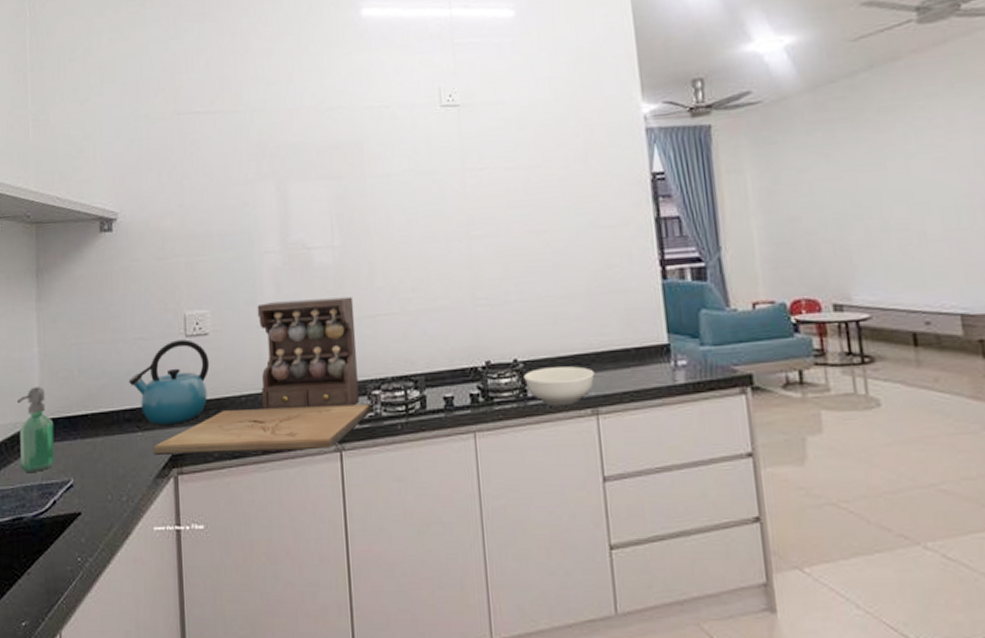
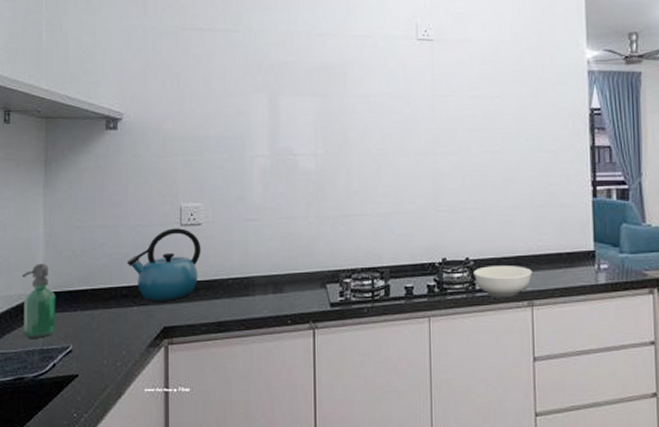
cutting board: present [153,404,372,455] -> none [147,290,343,327]
spice rack: present [257,296,359,411] -> none [246,198,332,292]

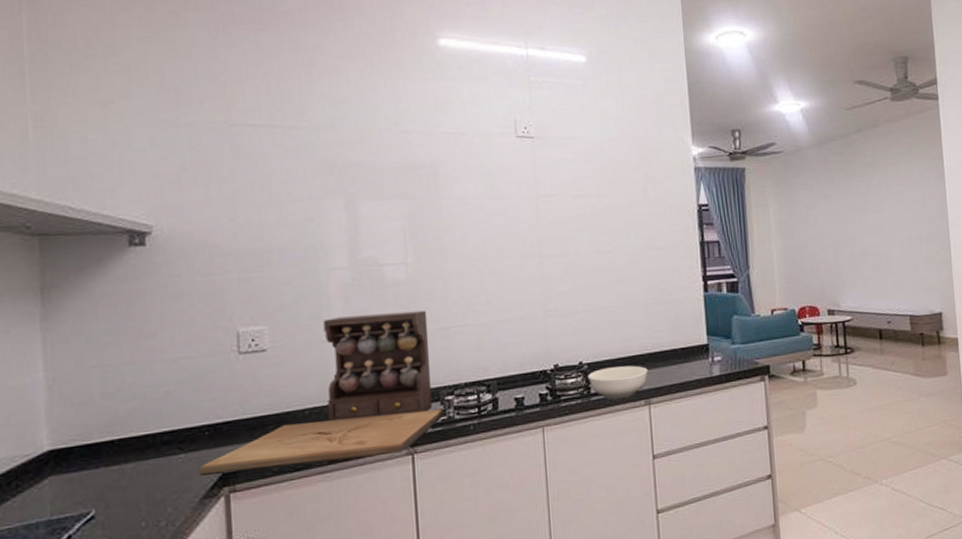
soap dispenser: present [22,264,56,338] -> none [13,415,70,509]
kettle: present [127,228,201,301] -> none [168,356,268,445]
cutting board: none [147,290,343,327] -> present [199,408,445,475]
spice rack: none [246,198,332,292] -> present [323,310,432,422]

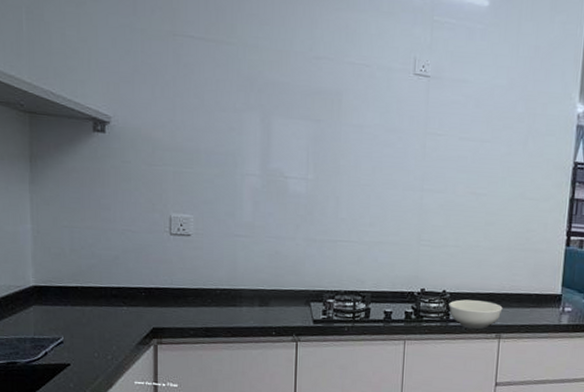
cutting board: present [199,408,445,475] -> none [136,299,326,338]
spice rack: present [323,310,432,422] -> none [234,217,320,309]

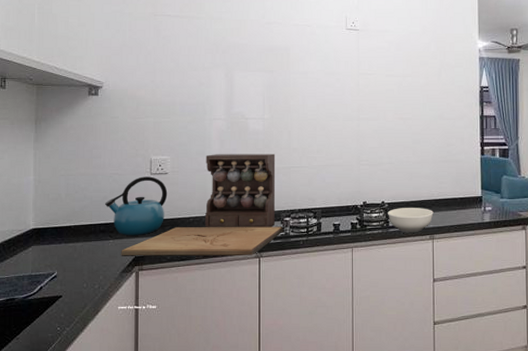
kettle: none [117,236,190,305] -> present [105,176,168,235]
cutting board: none [136,299,326,338] -> present [121,226,283,256]
spice rack: none [234,217,320,309] -> present [205,153,276,228]

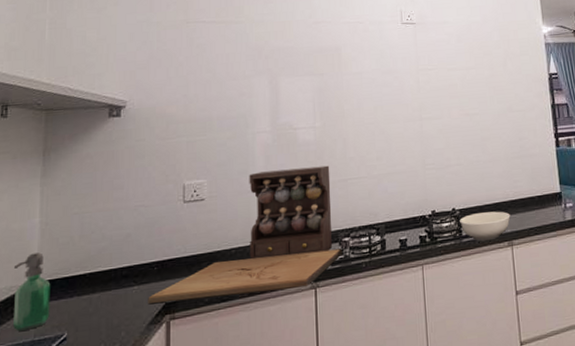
soap dispenser: none [14,205,44,266] -> present [13,252,51,331]
kettle: present [105,176,168,235] -> none [128,205,204,279]

